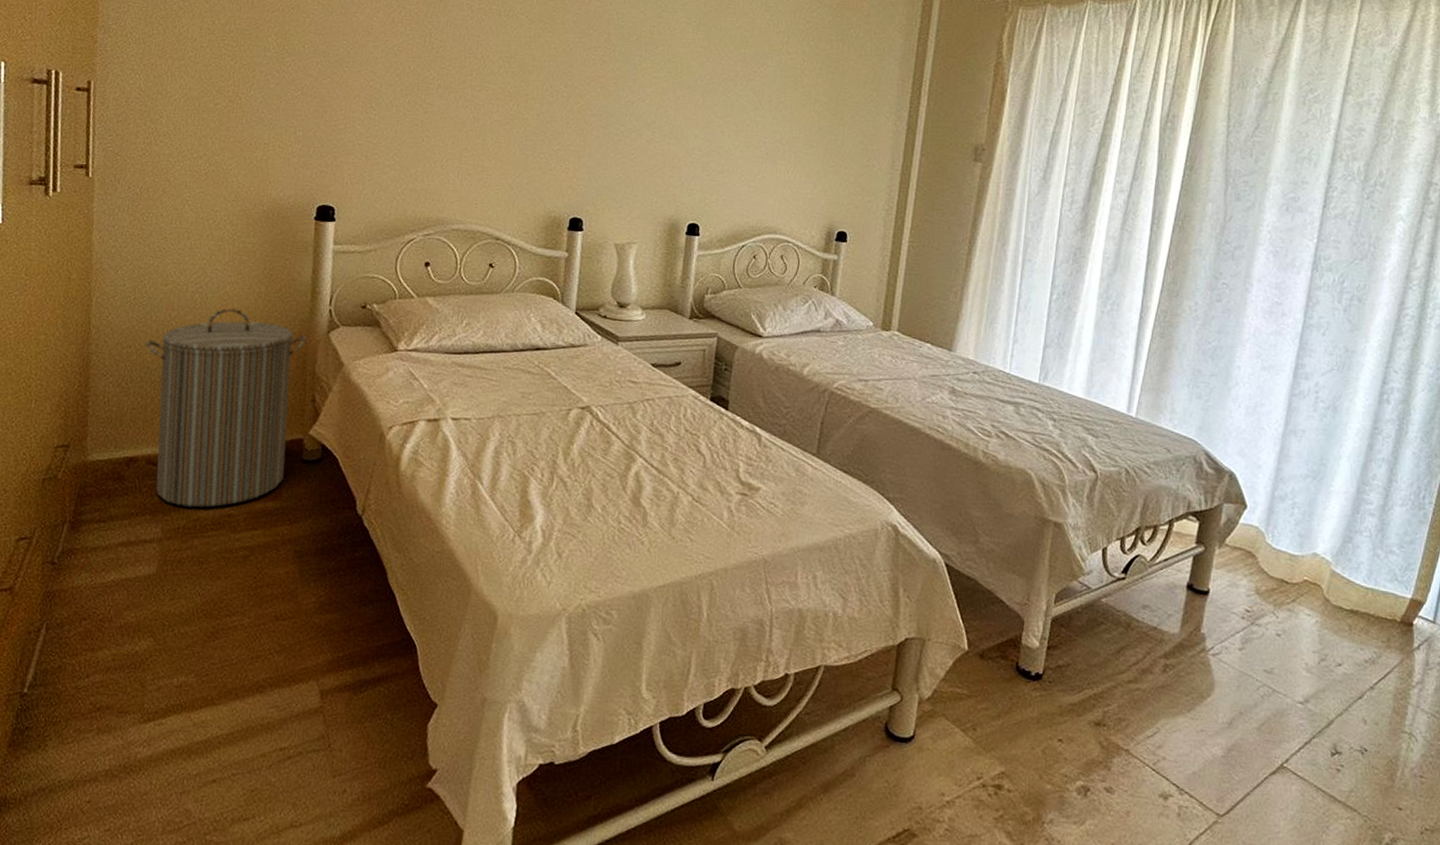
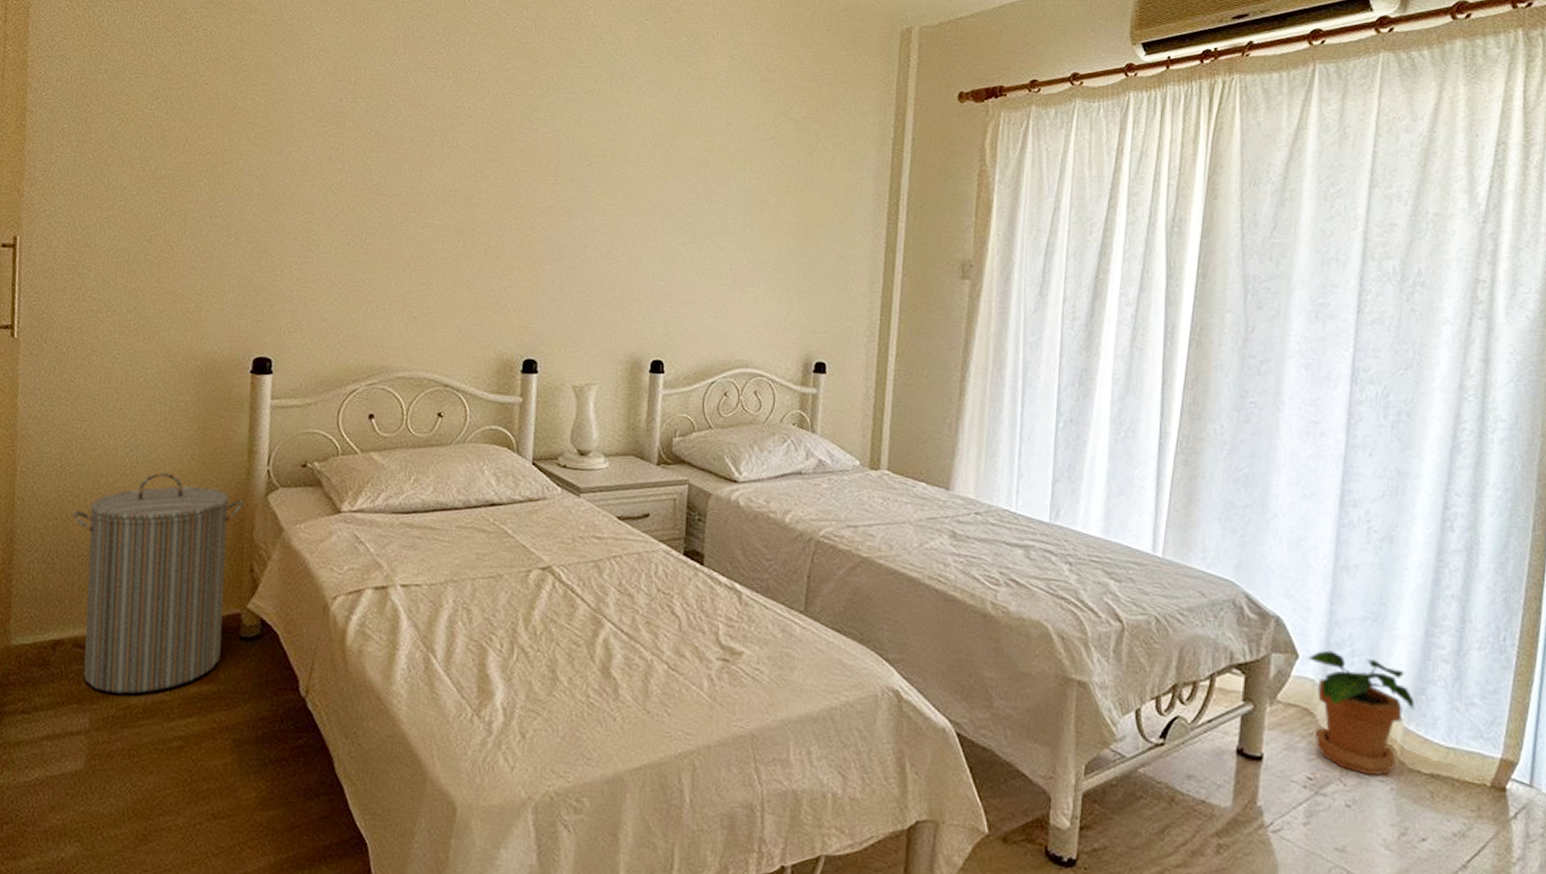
potted plant: none [1253,502,1342,611] -> present [1306,650,1414,777]

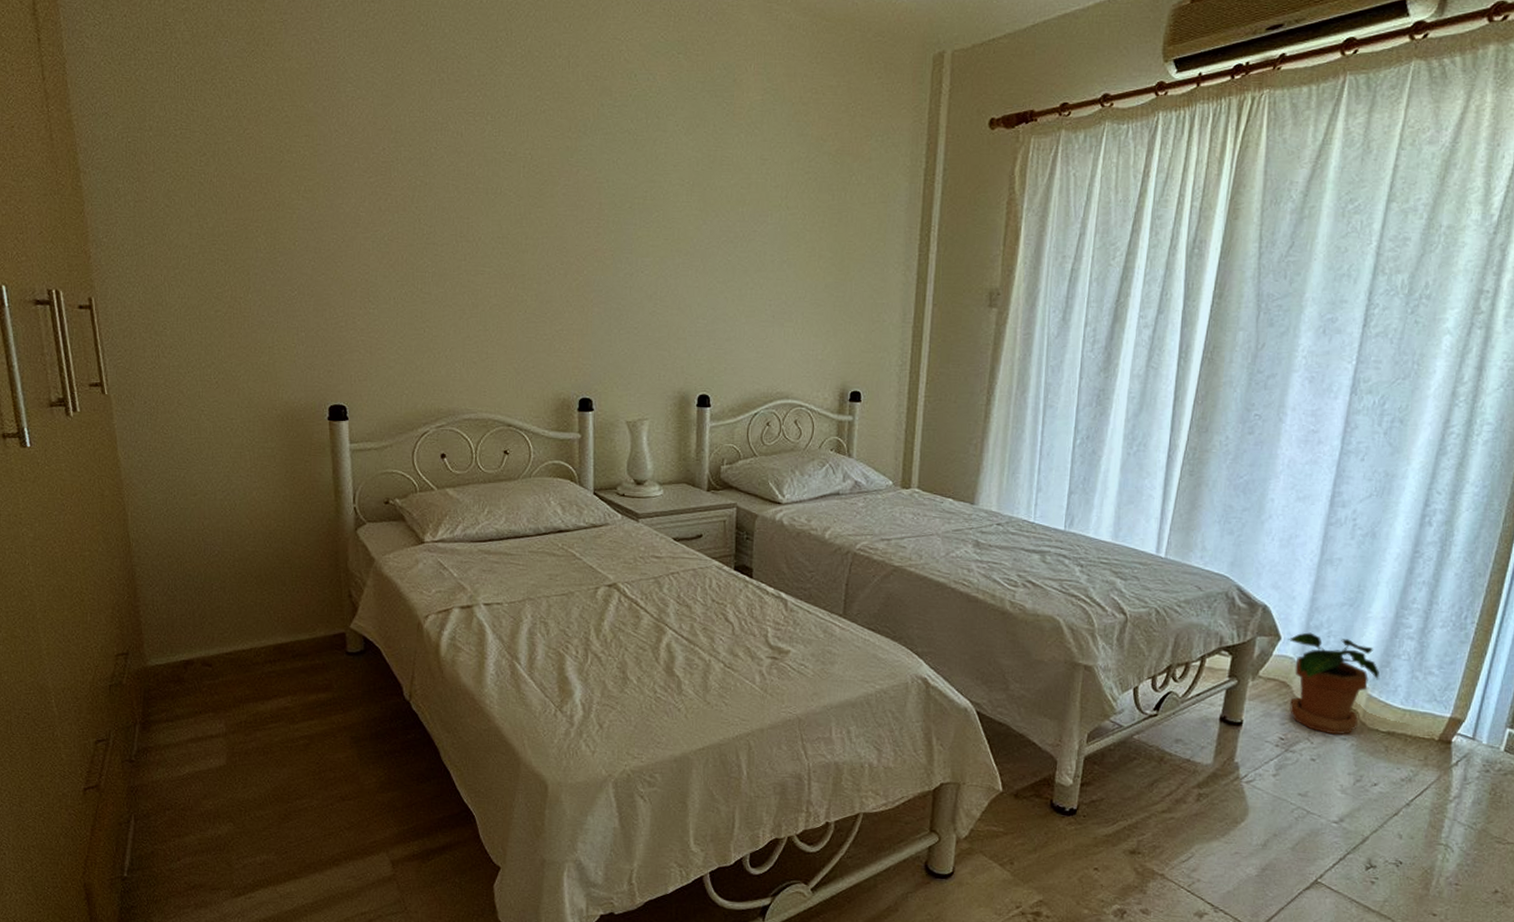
laundry hamper: present [73,472,244,694] -> none [184,513,336,703]

